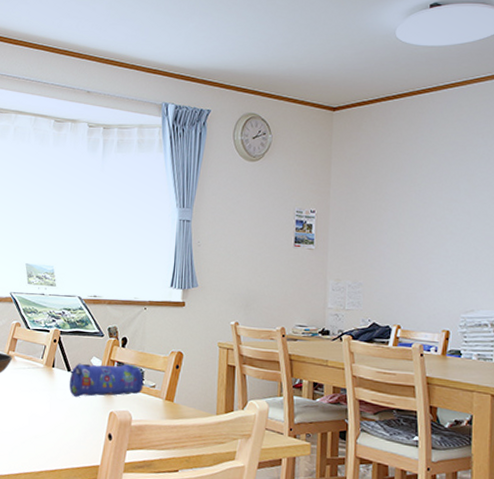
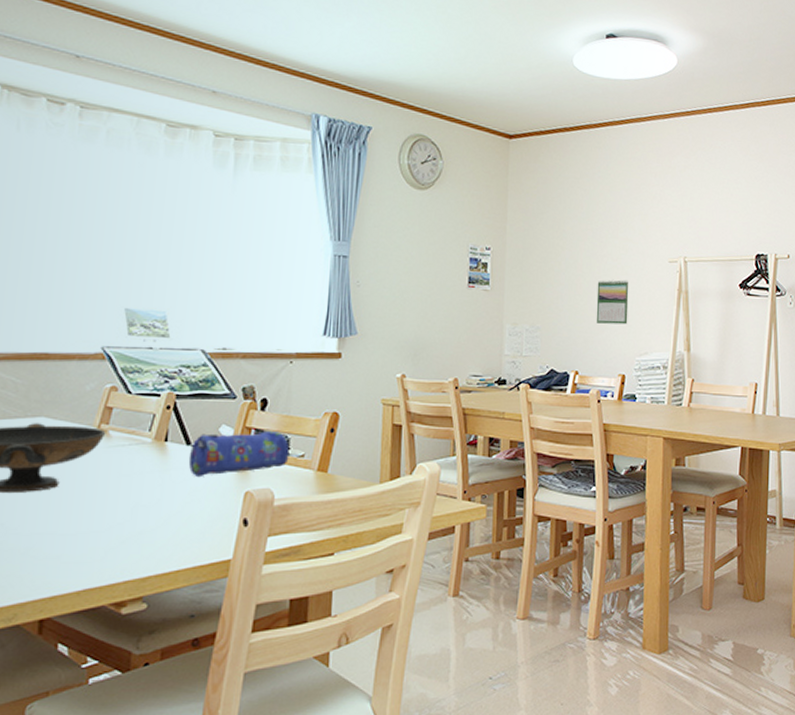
calendar: none [419,239,454,282] -> present [596,279,629,325]

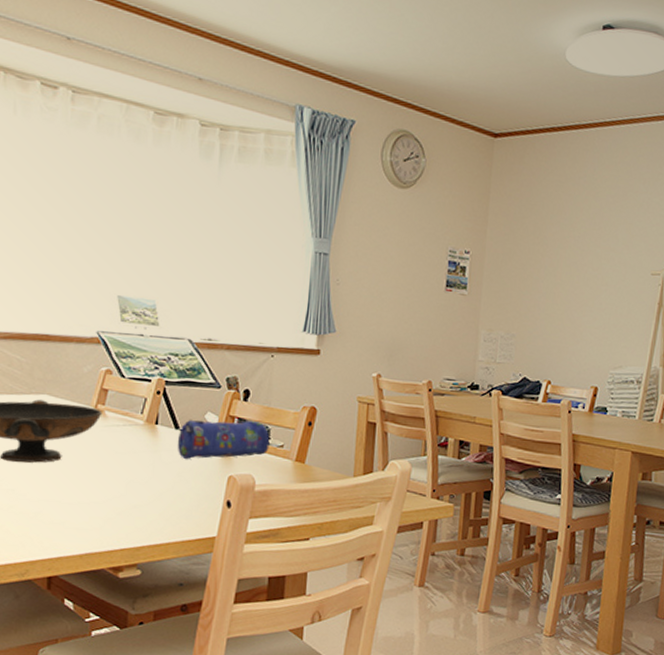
calendar: present [596,279,629,325] -> none [572,290,609,337]

